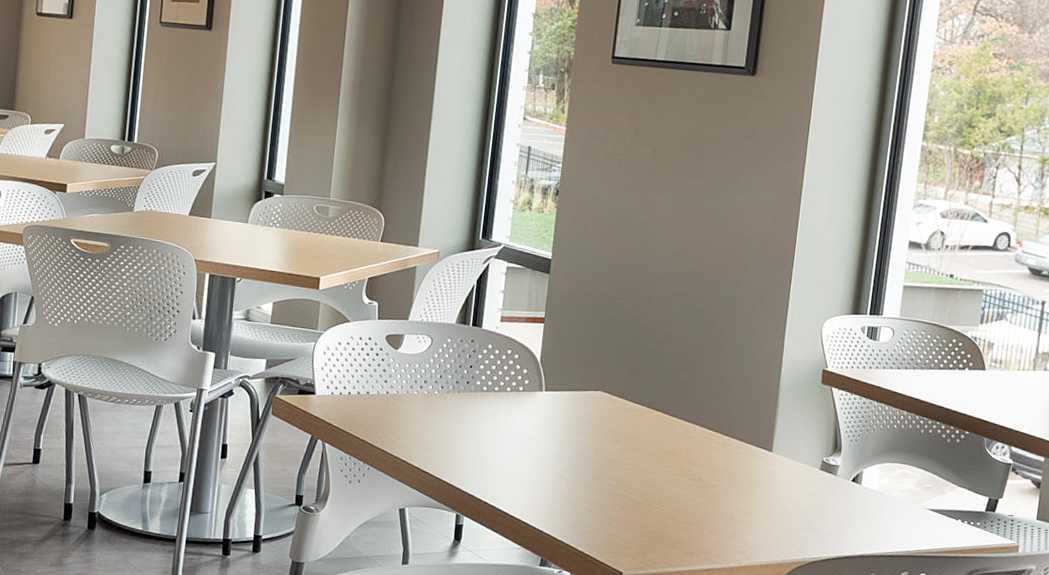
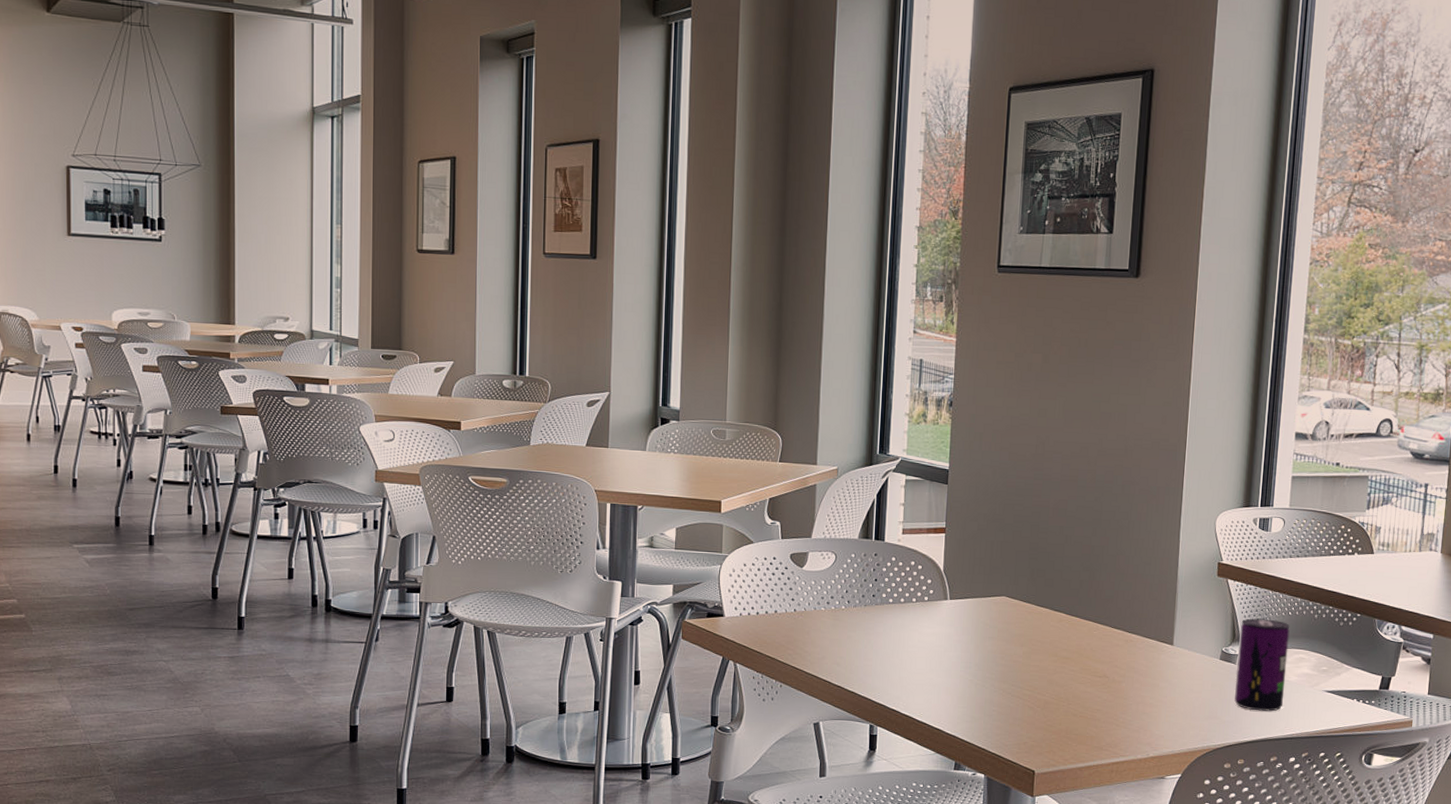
beverage can: none [833,429,894,527] -> present [1234,618,1290,711]

